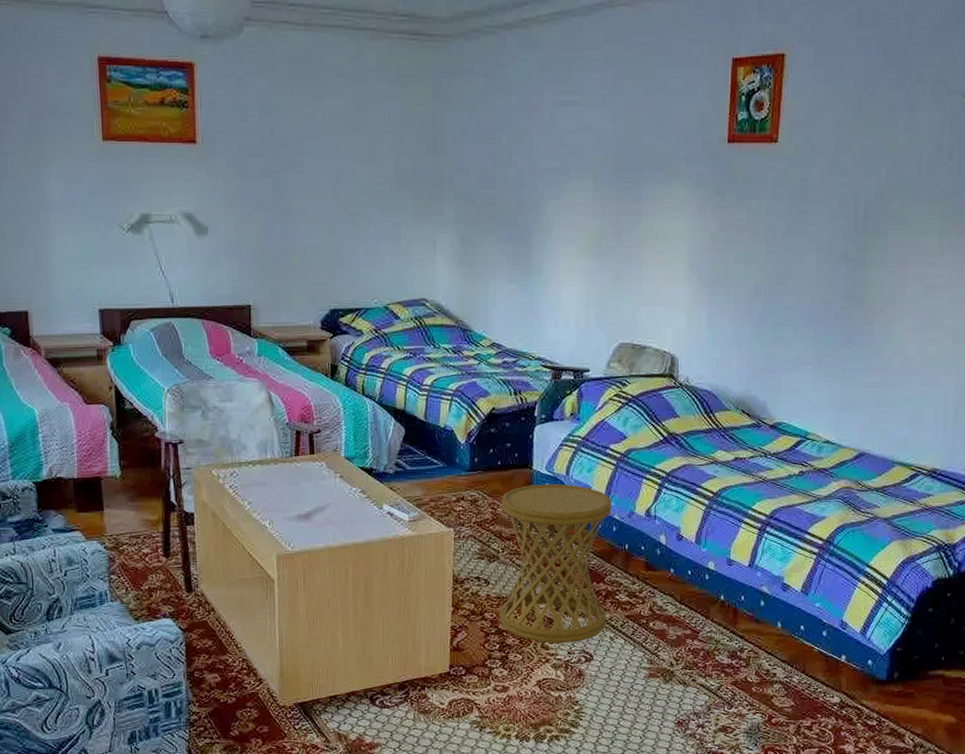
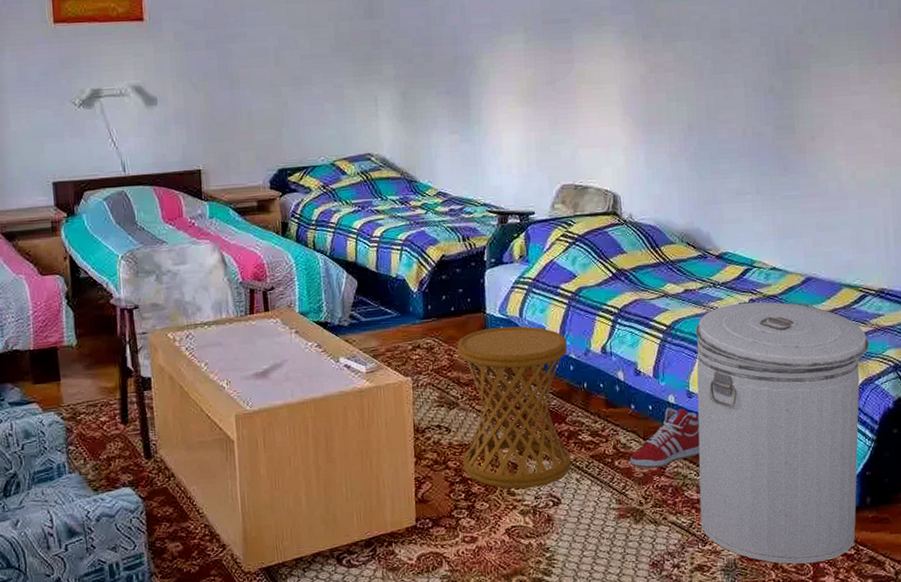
sneaker: none [664,573,737,632] -> present [629,407,700,469]
can: none [729,474,916,732] -> present [695,301,870,564]

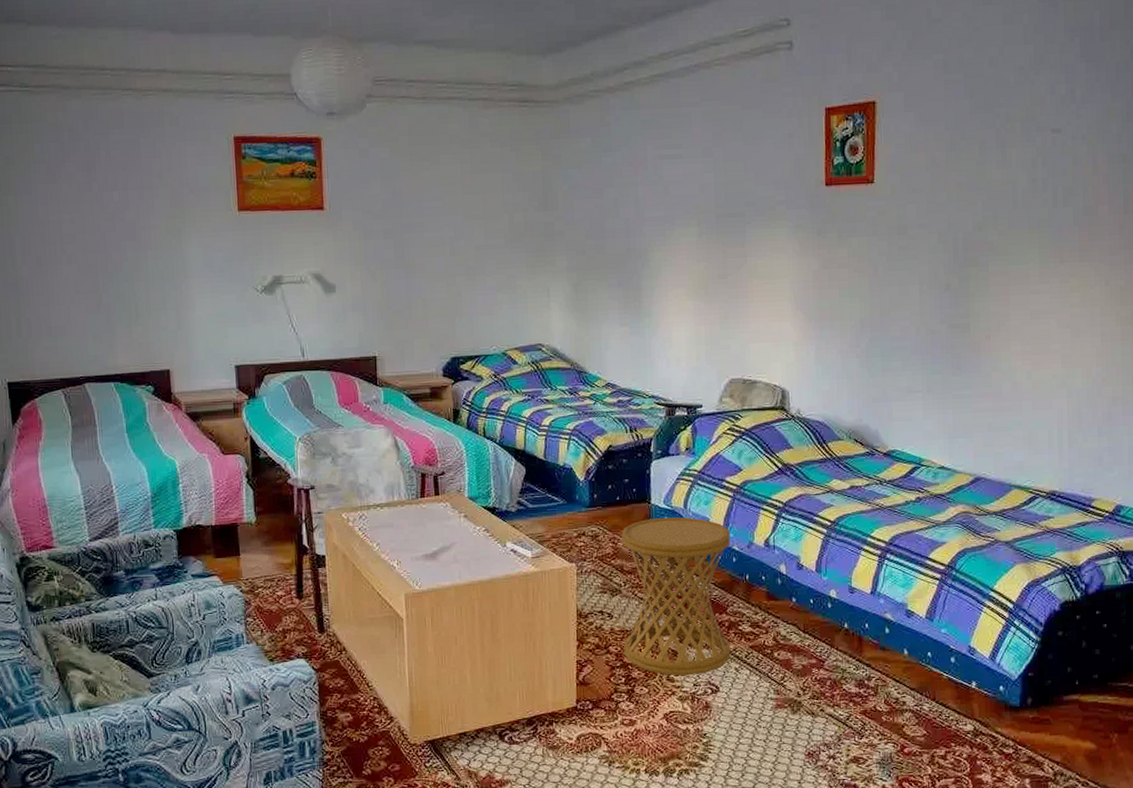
sneaker: present [629,407,700,469] -> none [789,602,861,661]
can: present [695,301,870,564] -> none [858,500,1038,761]

